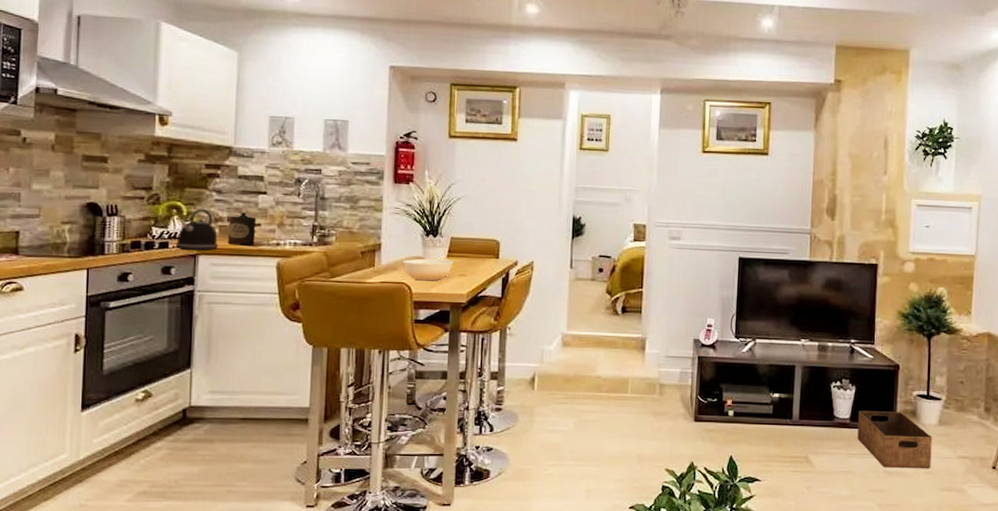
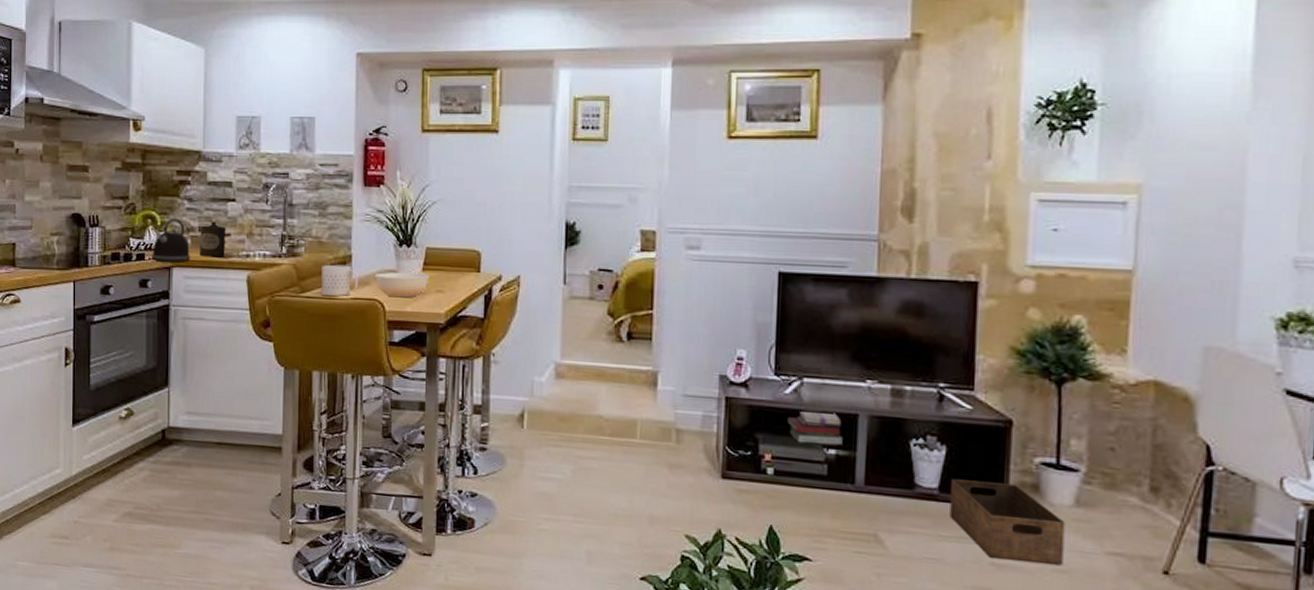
mug: none [351,252,388,281] -> present [321,264,359,297]
books: none [743,365,784,391] -> present [786,412,843,446]

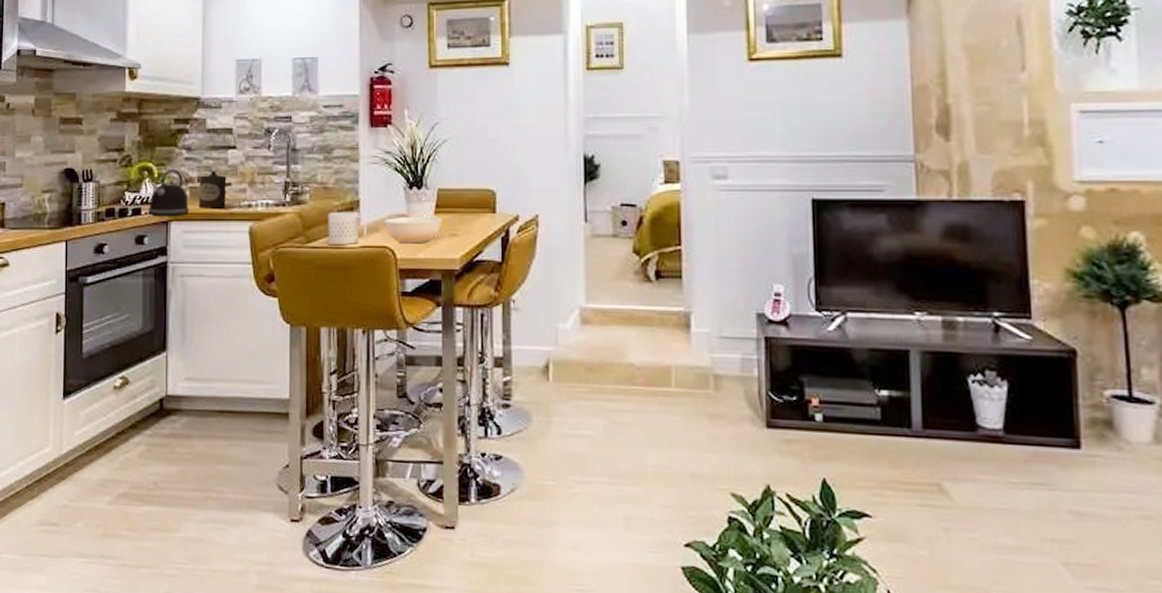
books: present [786,412,843,446] -> none [832,349,895,387]
storage basket: present [949,479,1065,565] -> none [1016,418,1148,510]

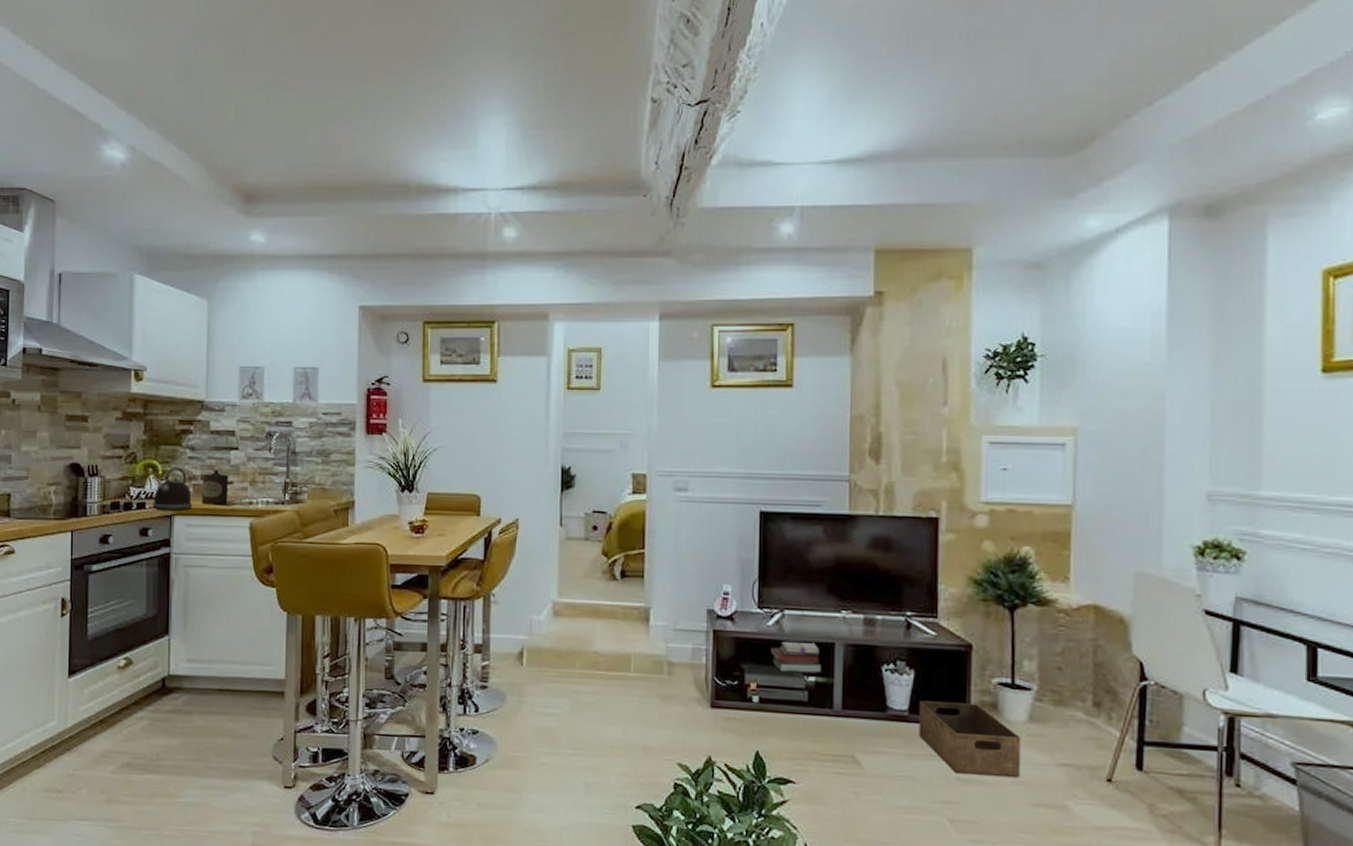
mug: present [328,211,368,246] -> none [324,510,362,542]
bowl: present [384,216,442,244] -> none [376,516,431,542]
books: none [832,349,895,387] -> present [769,642,821,674]
storage basket: none [1016,418,1148,510] -> present [919,701,1021,777]

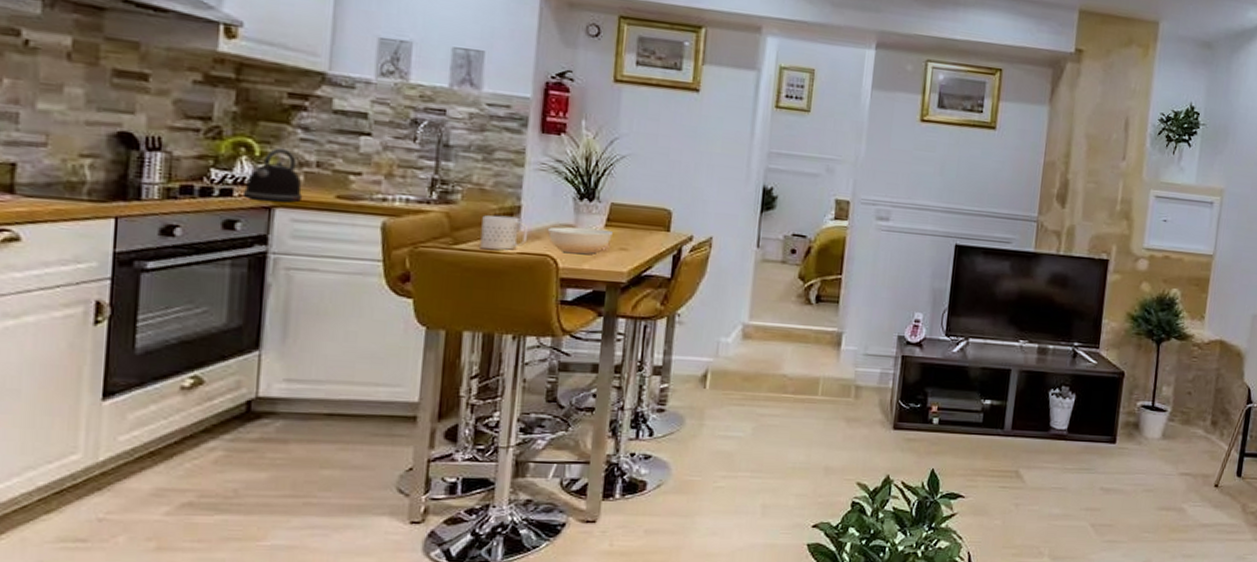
canister: present [202,470,229,505] -> none [316,156,357,200]
mug: none [324,510,362,542] -> present [480,215,529,251]
bowl: none [376,516,431,542] -> present [547,226,613,255]
books: present [769,642,821,674] -> none [952,368,998,397]
storage basket: present [919,701,1021,777] -> none [1074,421,1154,486]

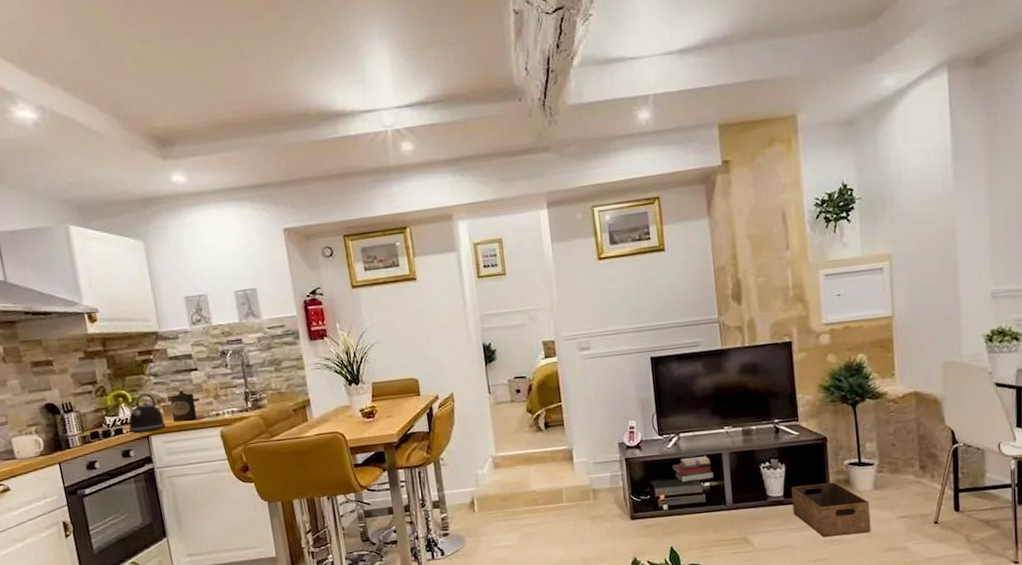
mug: none [43,166,100,202] -> present [11,434,45,460]
canister: none [316,156,357,200] -> present [169,390,197,422]
mug: present [480,215,529,251] -> none [285,408,321,437]
bowl: present [547,226,613,255] -> none [332,403,379,428]
books: none [952,368,998,397] -> present [671,455,714,482]
storage basket: none [1074,421,1154,486] -> present [791,482,871,537]

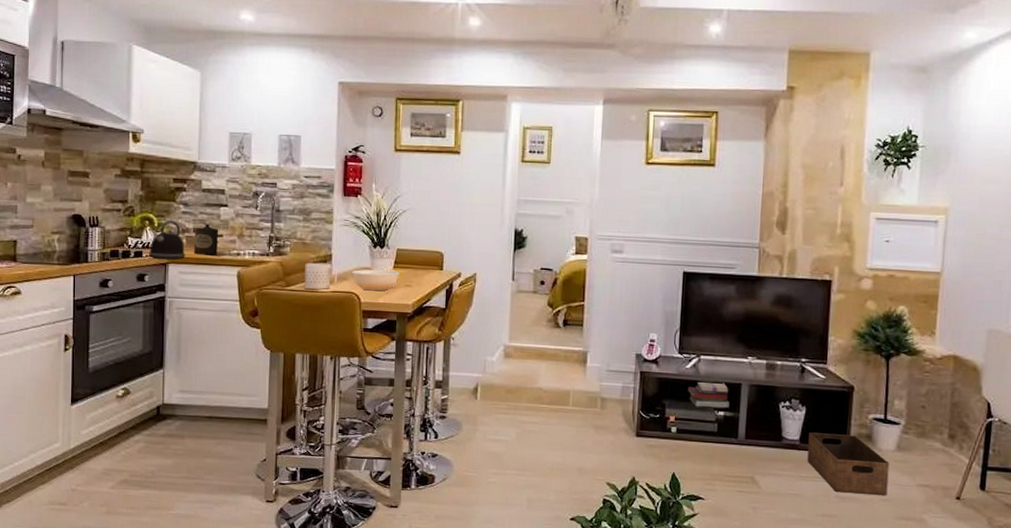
mug: present [11,434,45,460] -> none [32,241,64,266]
mug: none [285,408,321,437] -> present [304,262,338,290]
bowl: none [332,403,379,428] -> present [351,269,399,291]

